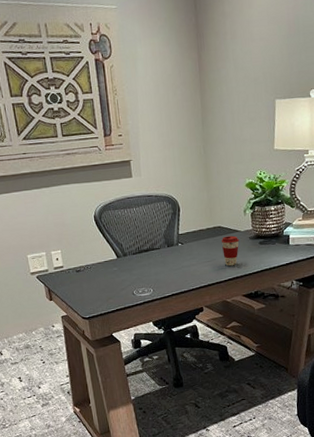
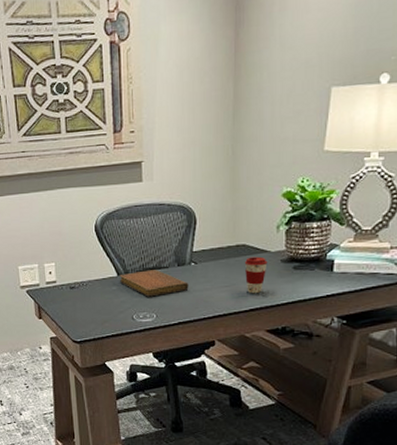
notebook: none [119,251,178,275] -> present [120,270,189,297]

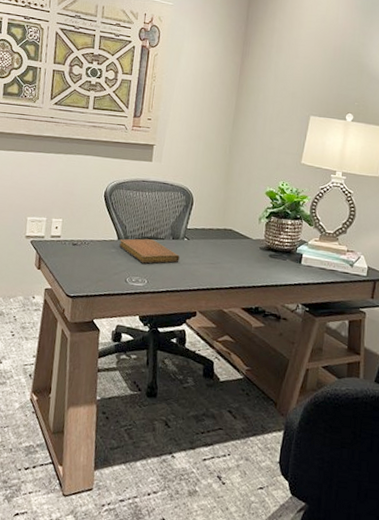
coffee cup: present [244,256,268,294] -> none [229,240,249,274]

